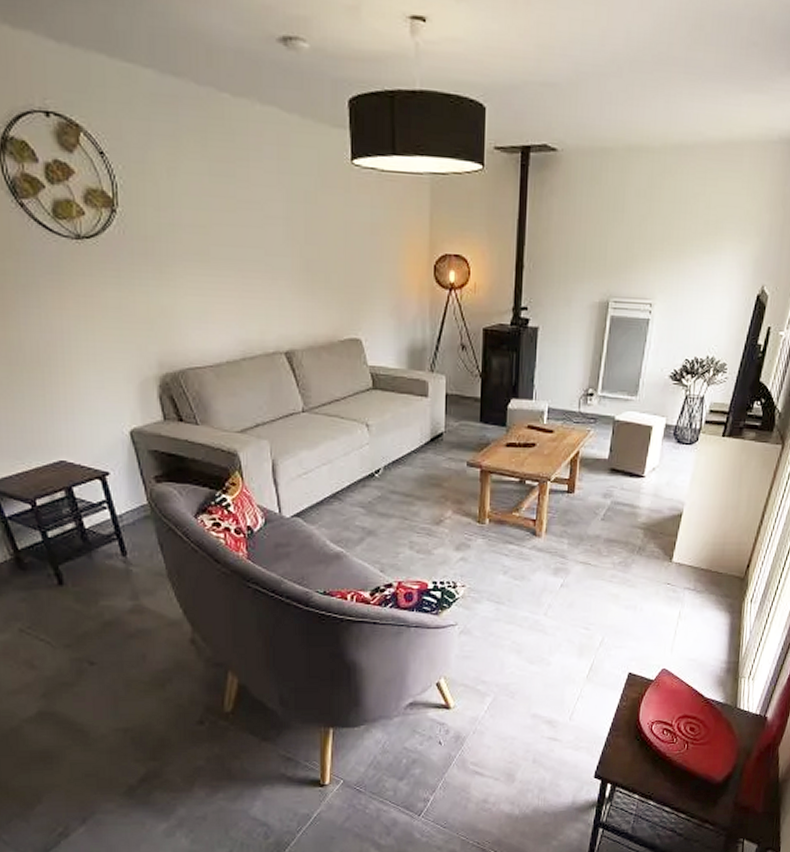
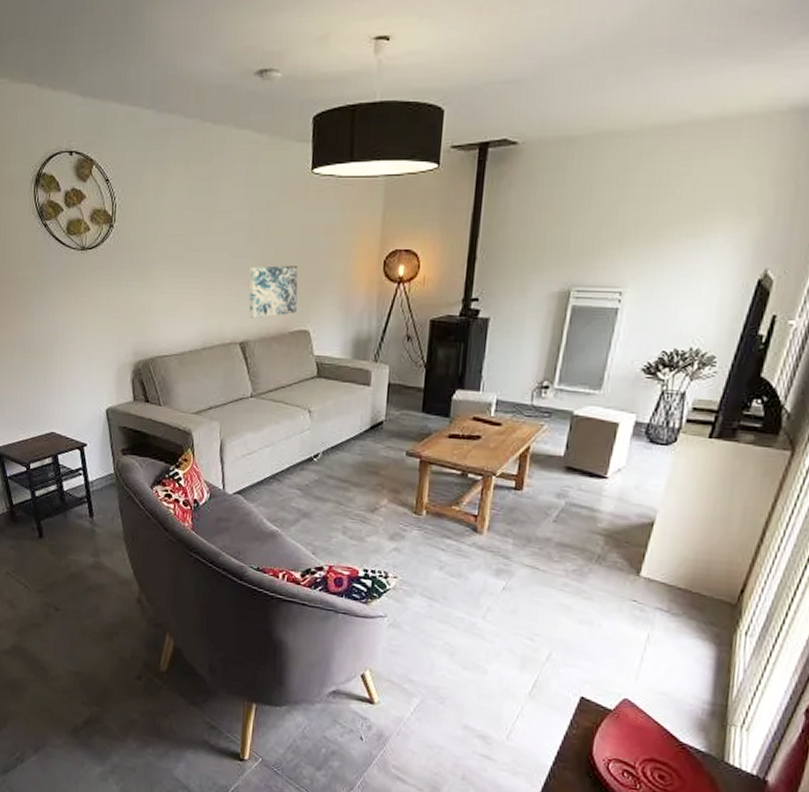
wall art: none [290,266,347,325] -> present [248,265,298,318]

